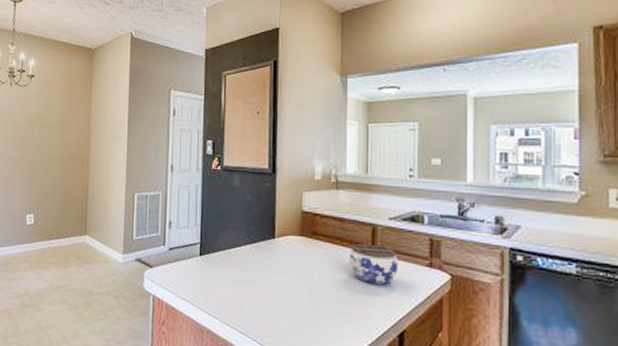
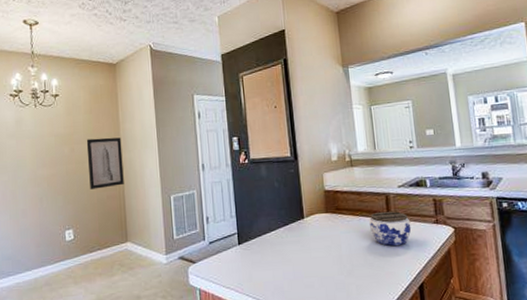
wall art: none [55,124,91,177] -> present [86,137,124,189]

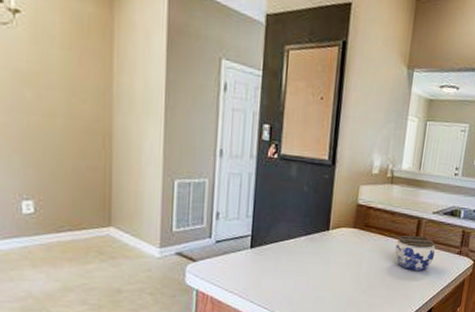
wall art: present [86,137,124,189] -> none [61,85,114,157]

